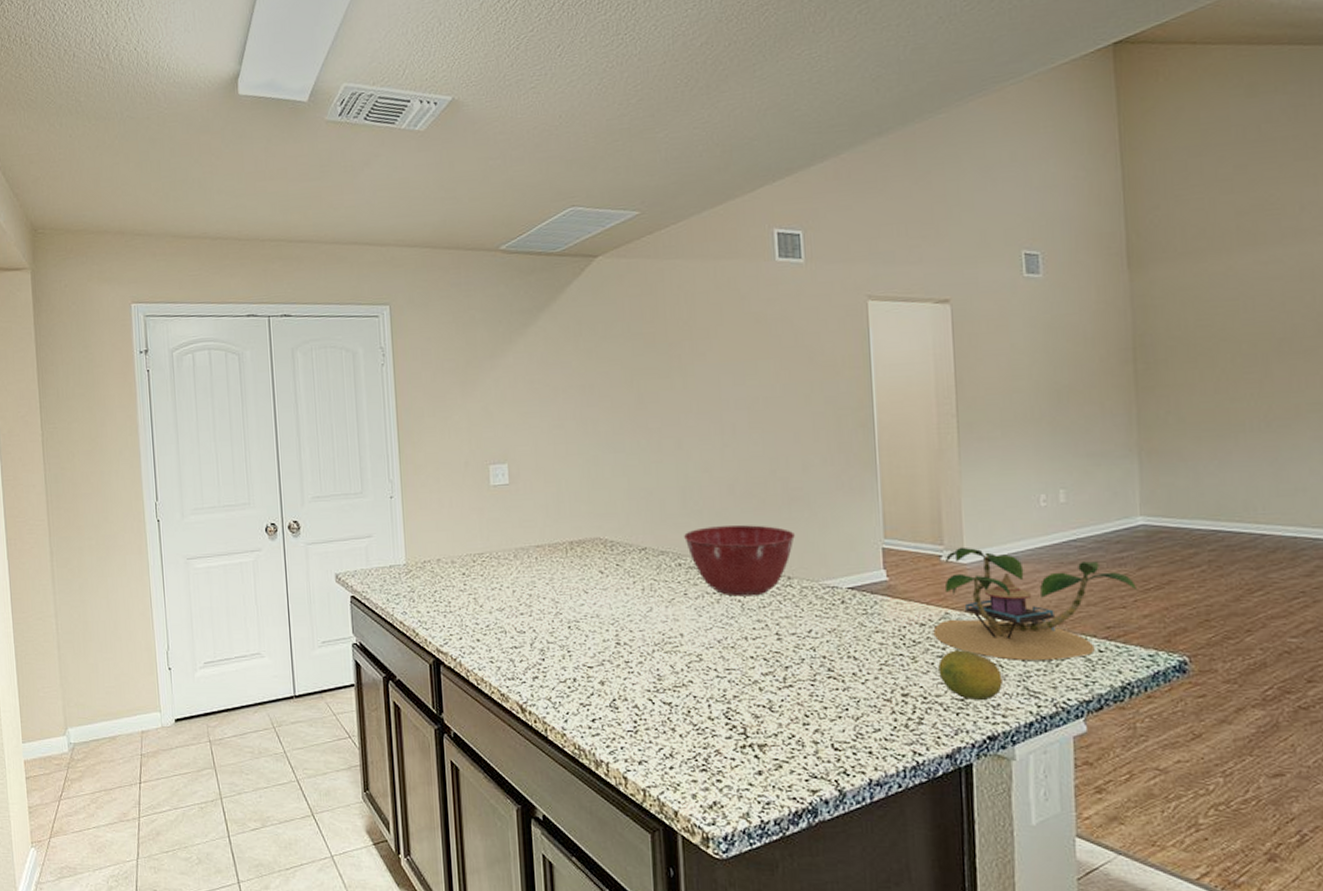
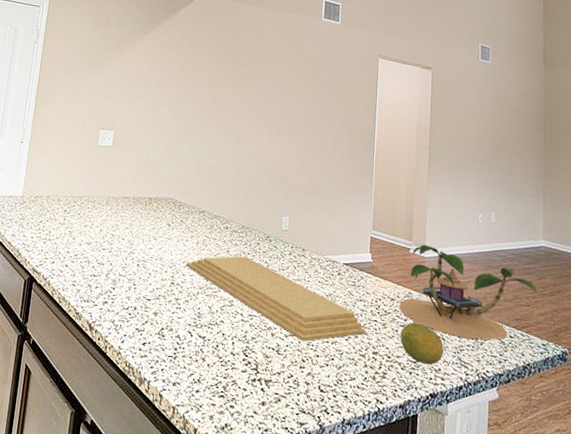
cutting board: none [631,597,889,692] -> present [185,256,366,342]
mixing bowl: present [684,525,795,597] -> none [233,202,311,260]

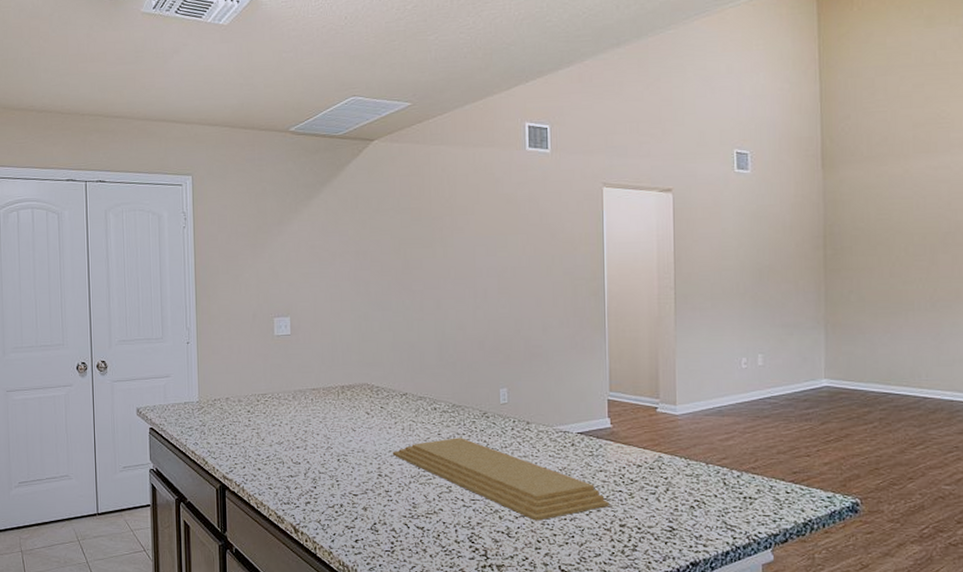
plant: present [399,244,537,340] -> none [648,400,819,499]
fruit: present [400,322,444,365] -> none [651,488,705,531]

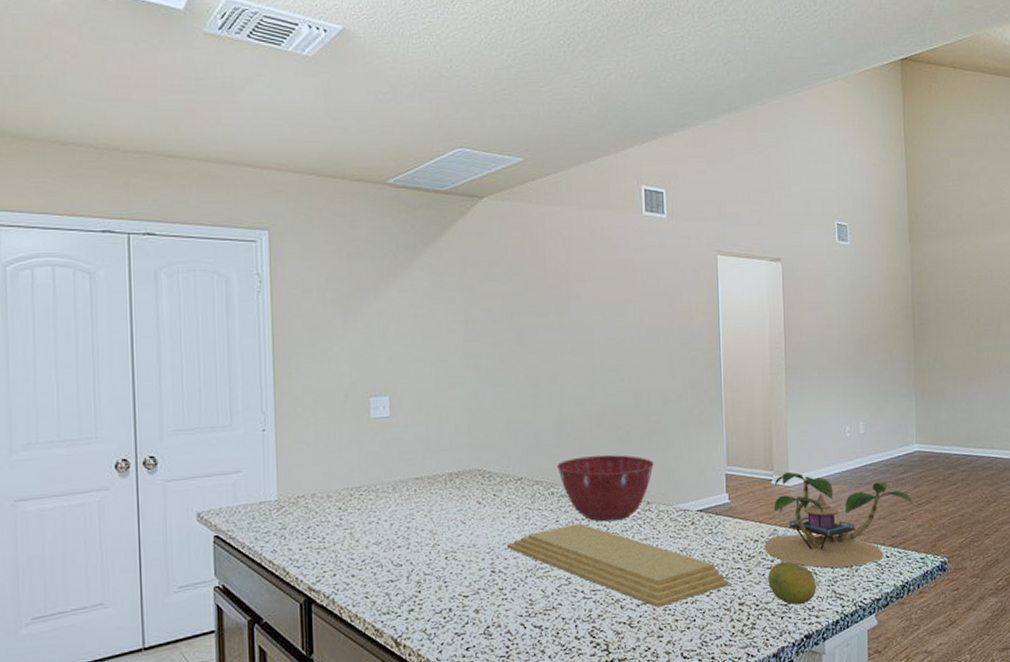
mixing bowl: none [440,376,534,438] -> present [557,455,654,522]
plant: none [648,400,819,499] -> present [764,471,913,568]
fruit: none [651,488,705,531] -> present [768,561,816,604]

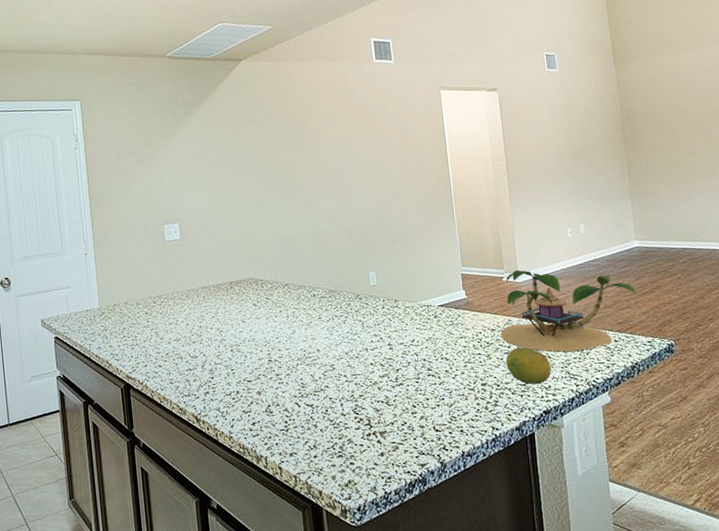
cutting board: present [506,523,729,608] -> none [279,319,471,388]
mixing bowl: present [557,455,654,522] -> none [316,261,398,318]

